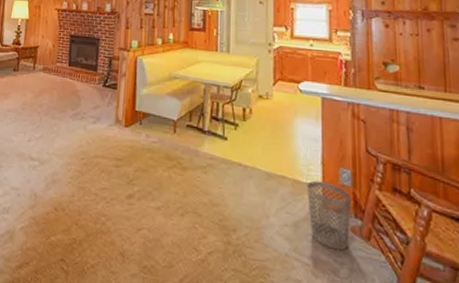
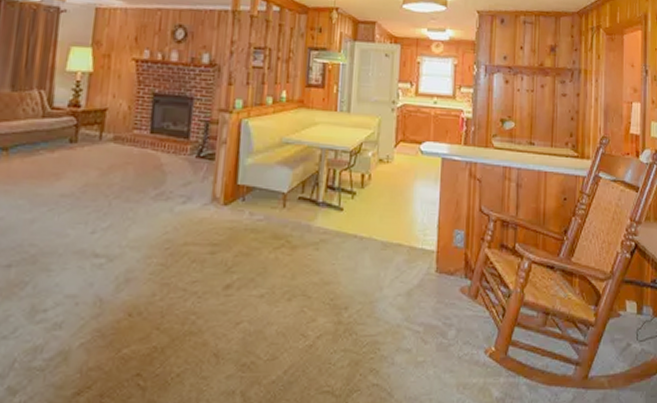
wastebasket: present [307,180,352,251] -> none [422,245,463,313]

